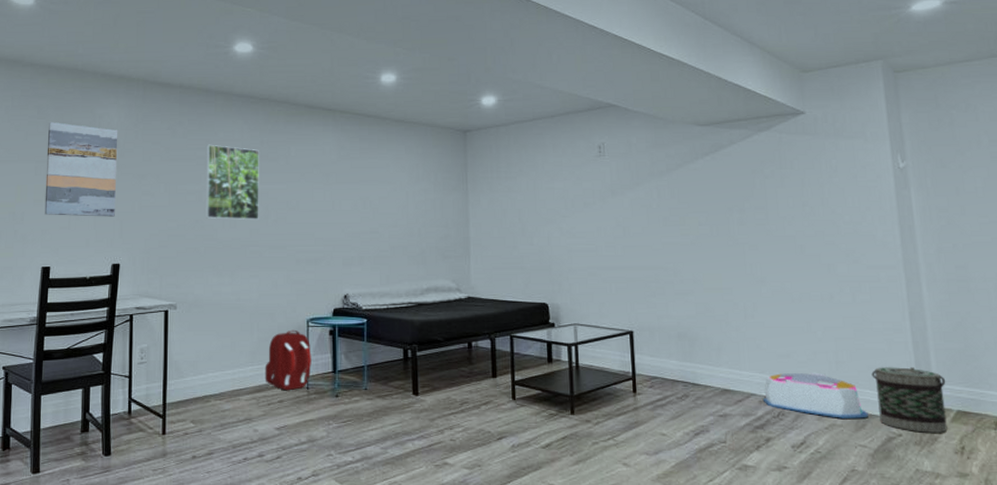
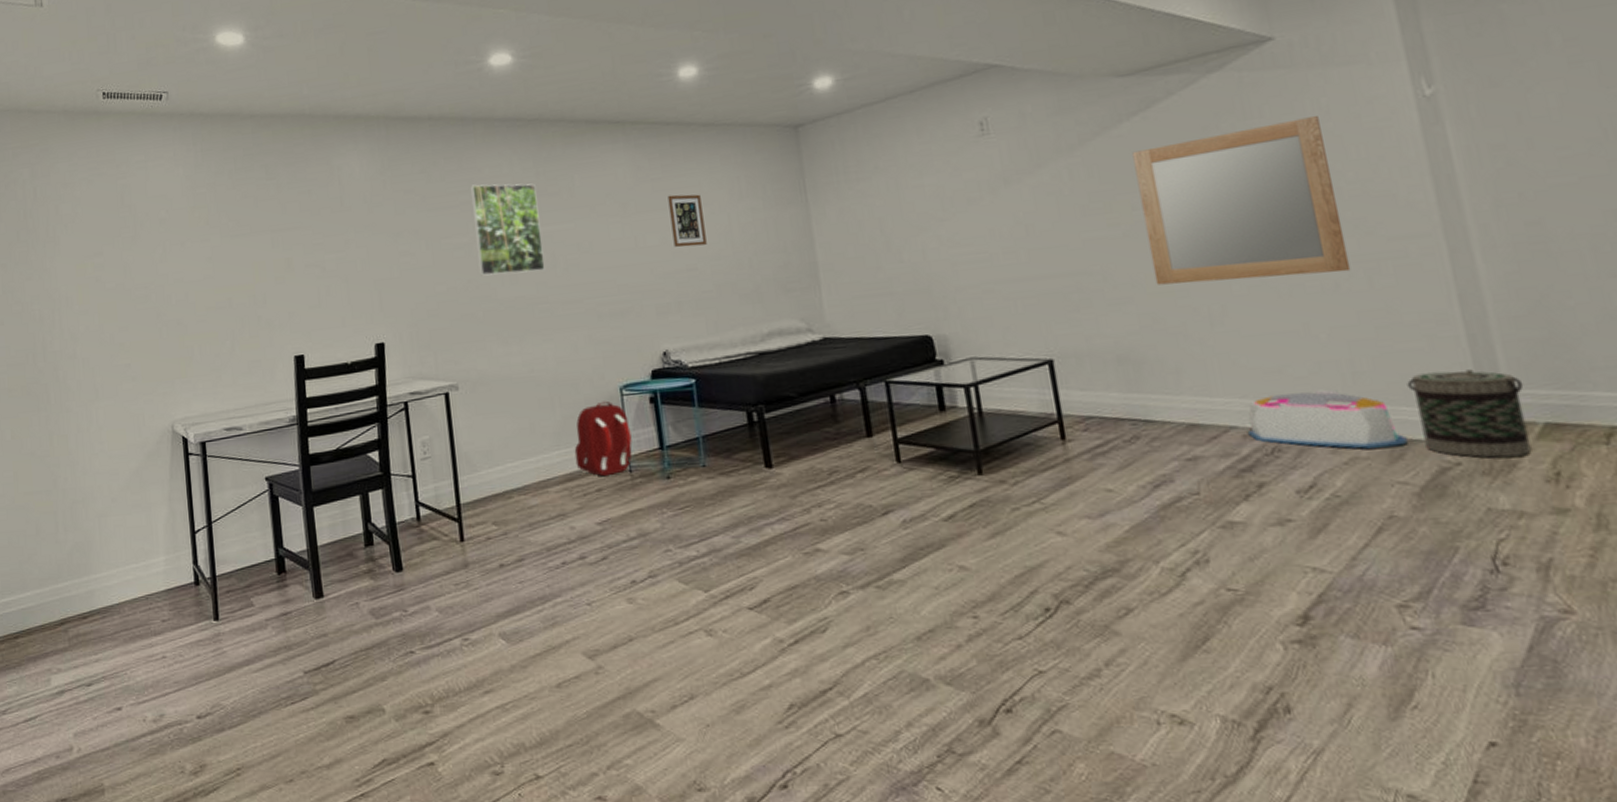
wall art: present [44,122,118,217] -> none [280,181,371,294]
picture frame: none [362,172,388,214] -> present [667,194,707,248]
home mirror: none [703,173,842,288] -> present [1132,116,1351,285]

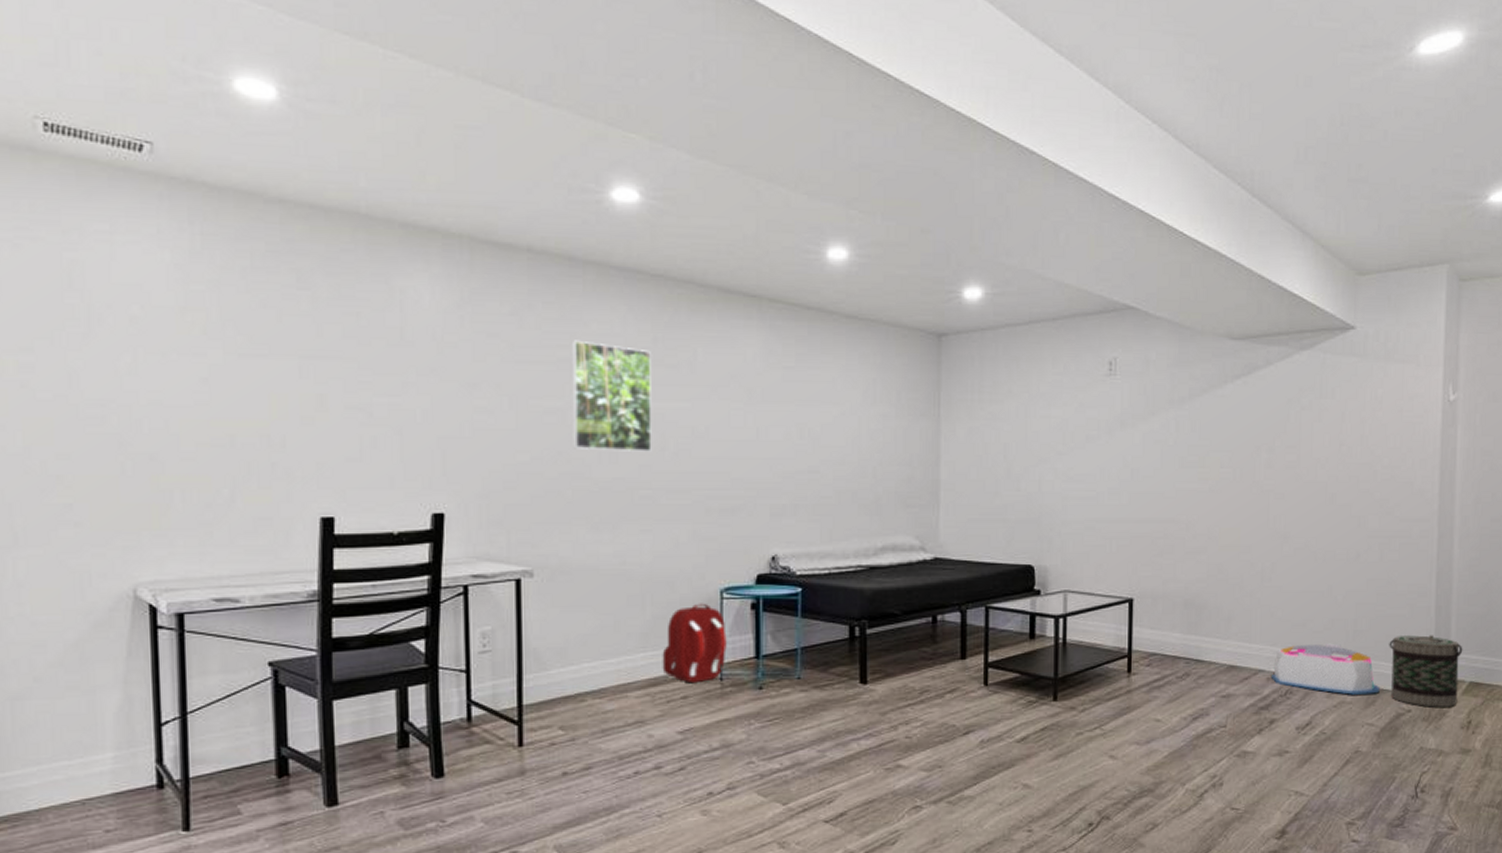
picture frame: present [667,194,707,248] -> none [798,387,833,447]
home mirror: present [1132,116,1351,285] -> none [1227,404,1373,544]

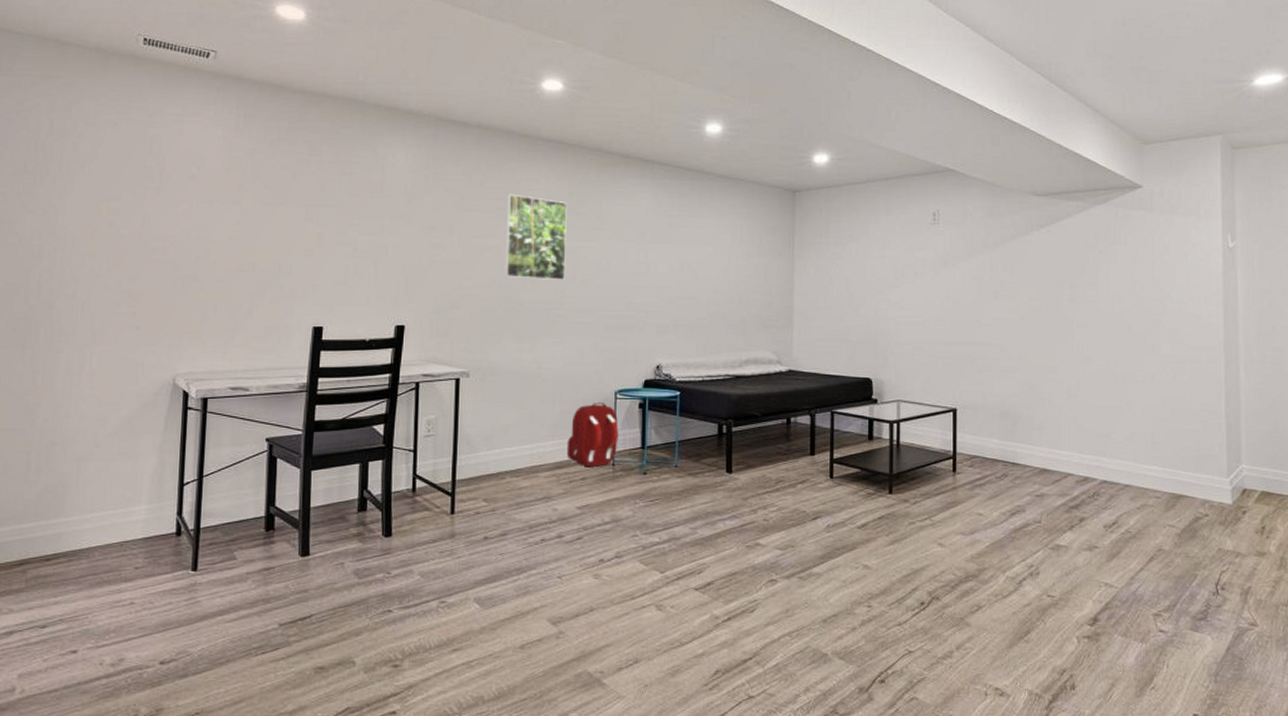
storage bin: present [1272,643,1380,695] -> none [1080,452,1179,499]
basket: present [1389,635,1463,707] -> none [1185,448,1254,513]

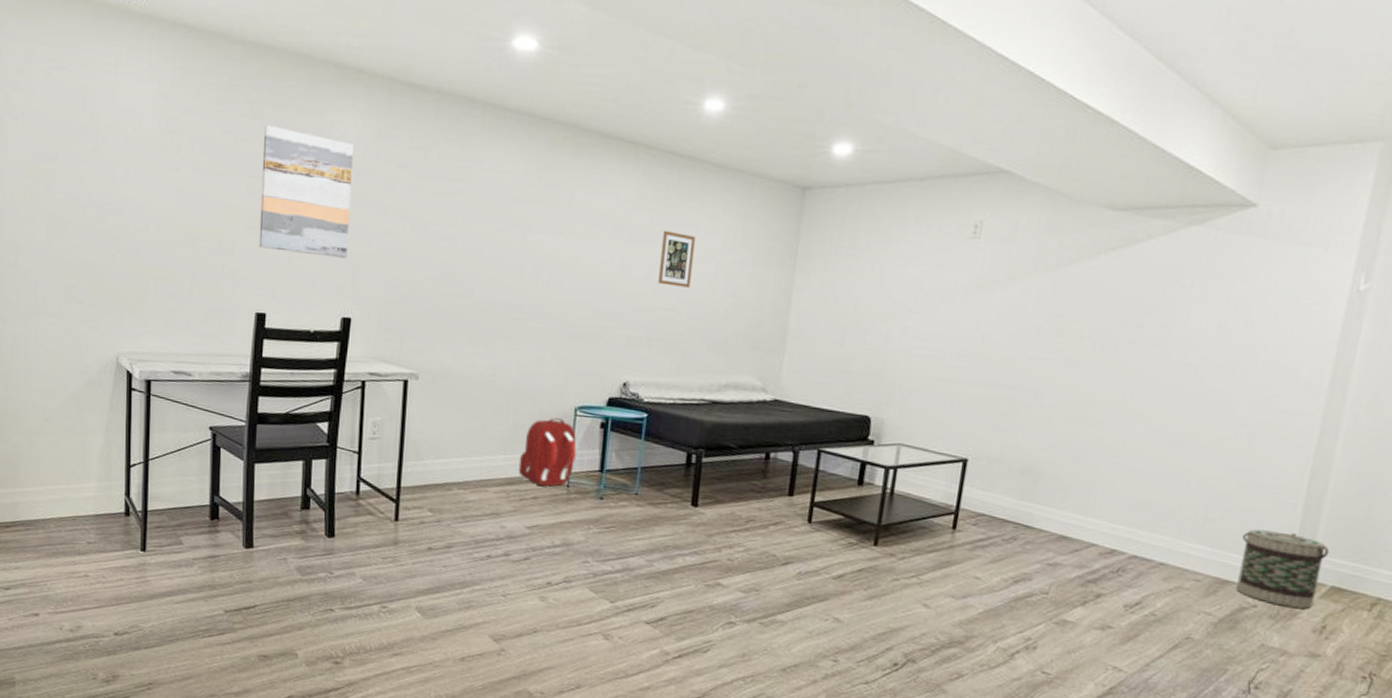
wall art: none [316,161,405,272] -> present [259,125,355,258]
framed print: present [504,193,567,280] -> none [460,174,535,279]
picture frame: none [680,231,708,279] -> present [658,230,695,288]
basket: none [1185,448,1254,513] -> present [1236,529,1330,609]

